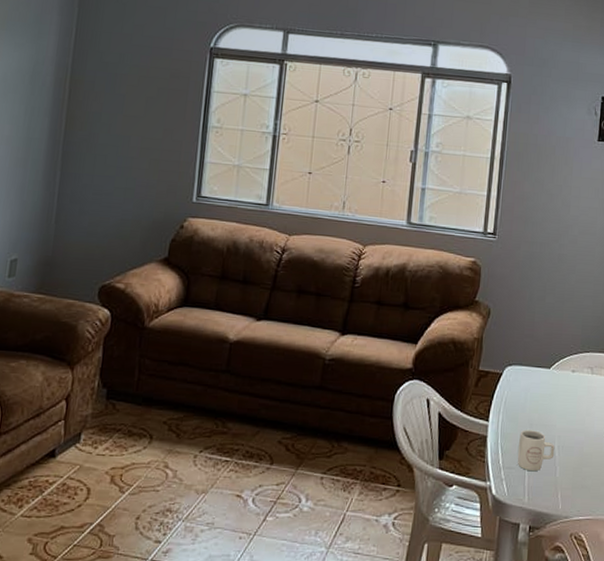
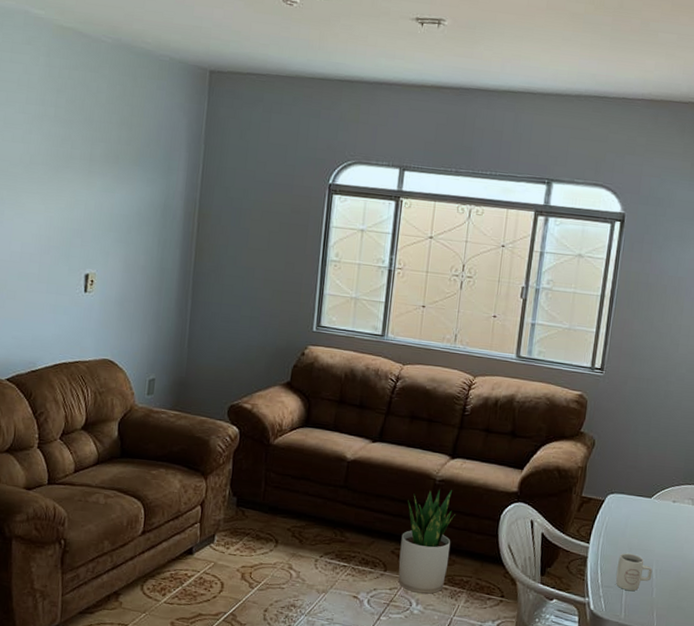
planter: none [285,370,347,488] -> present [398,490,455,594]

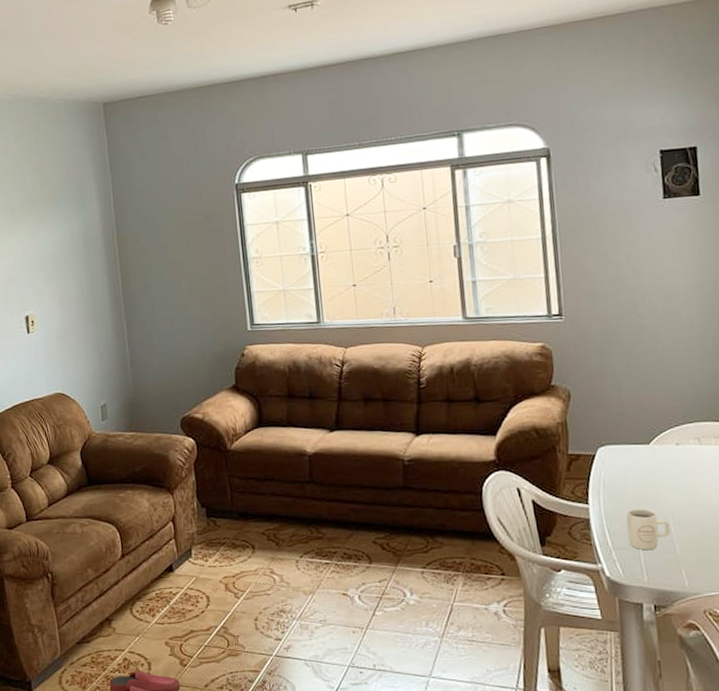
planter: present [398,490,455,594] -> none [379,469,437,582]

